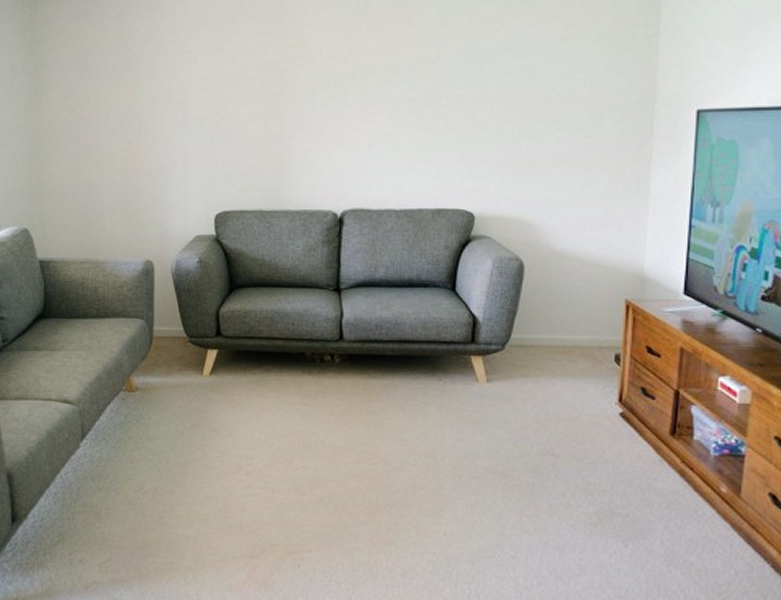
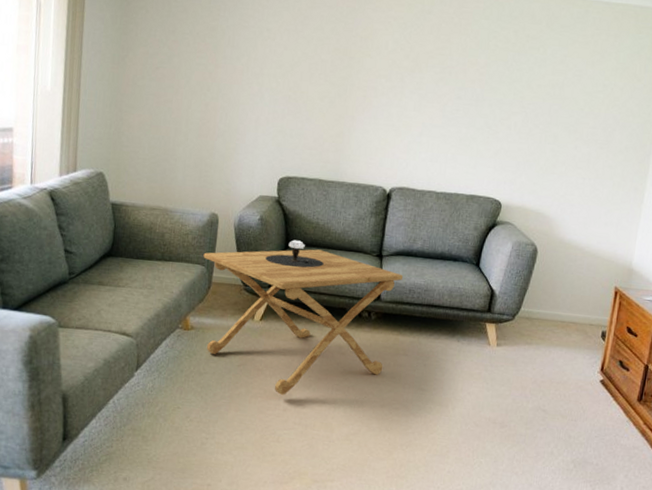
side table: none [141,289,367,457] -> present [203,249,404,395]
table lamp: none [209,281,275,312] -> present [265,240,324,268]

